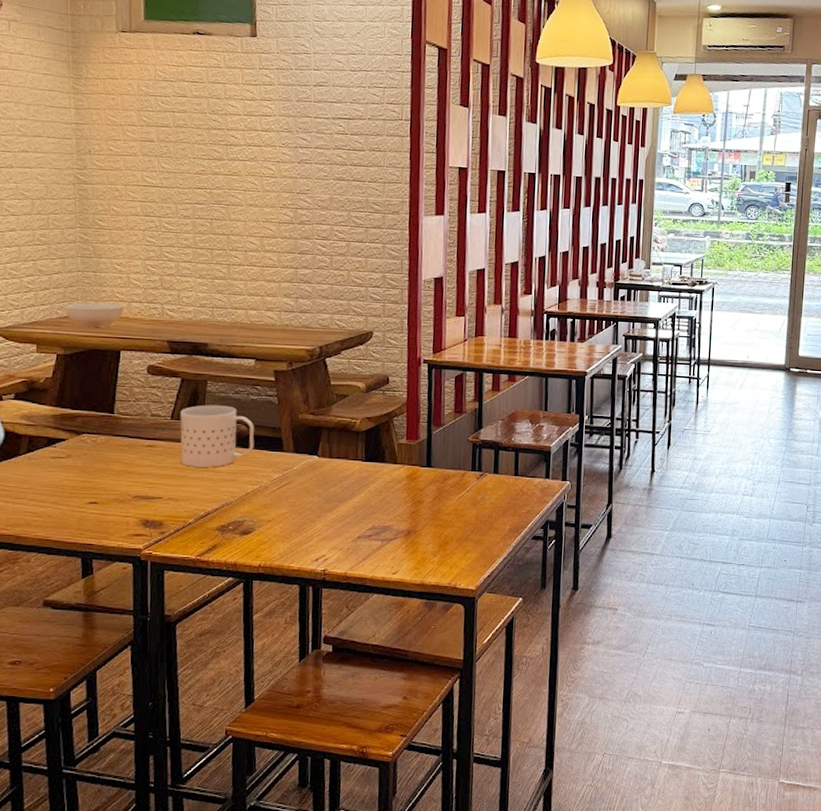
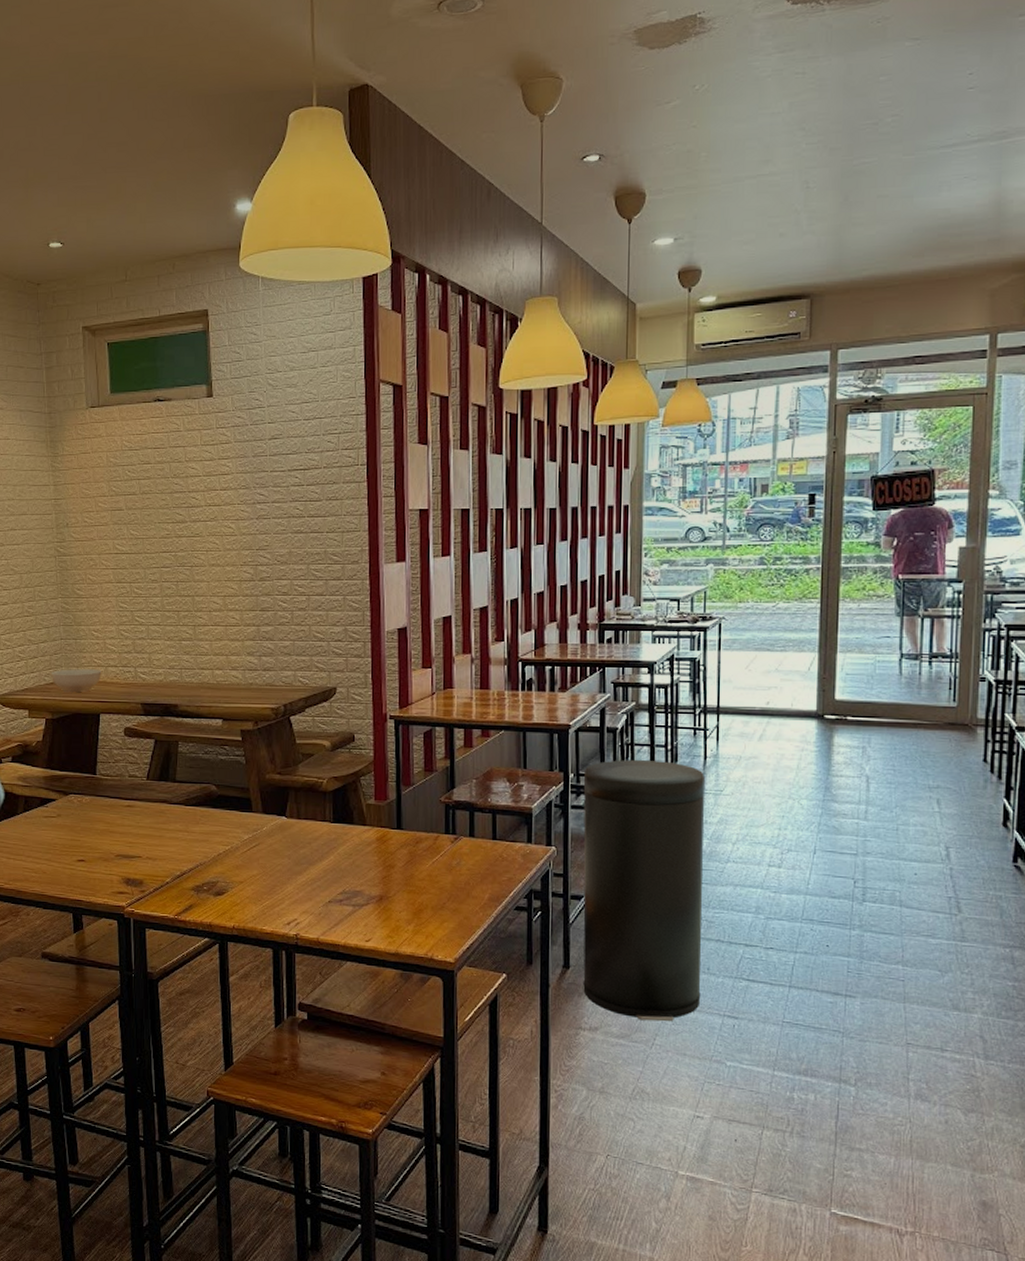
mug: present [180,405,255,468] -> none [155,765,225,828]
pedal bin: none [589,404,697,632] -> present [583,760,706,1022]

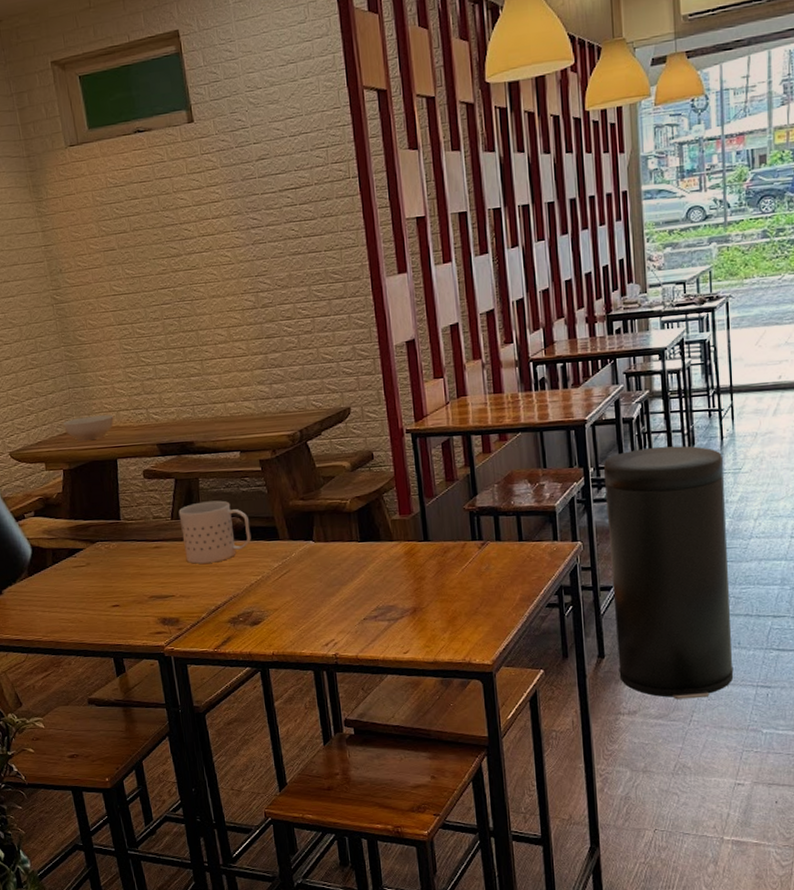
mug: none [155,765,225,828] -> present [178,500,252,564]

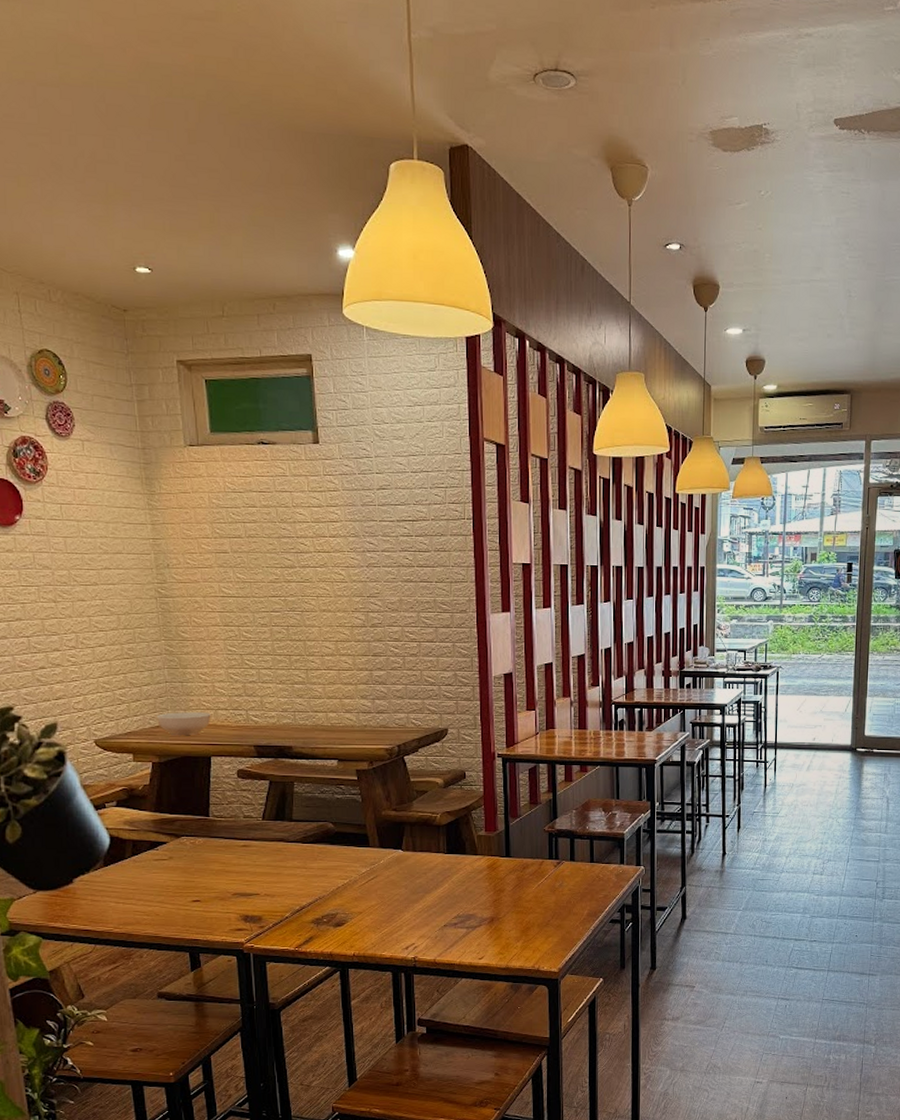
mug: present [178,500,252,564] -> none [270,805,342,865]
pedal bin: present [603,445,734,700] -> none [667,789,766,1008]

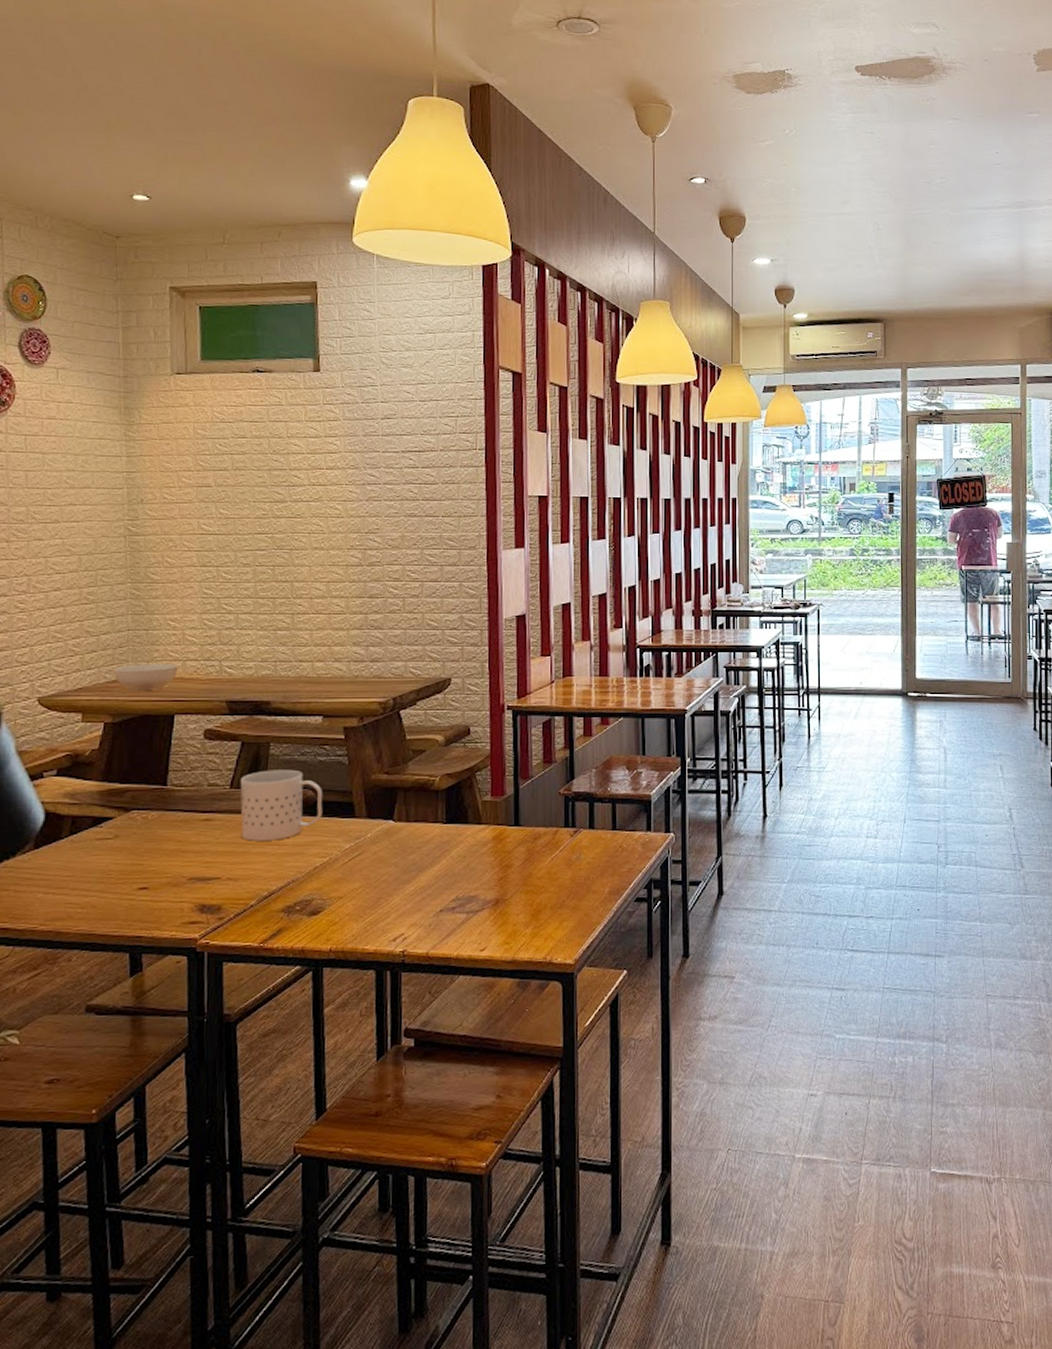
mug: none [270,805,342,865] -> present [240,769,323,841]

